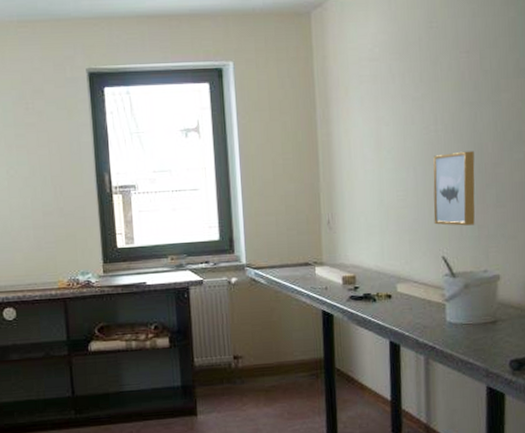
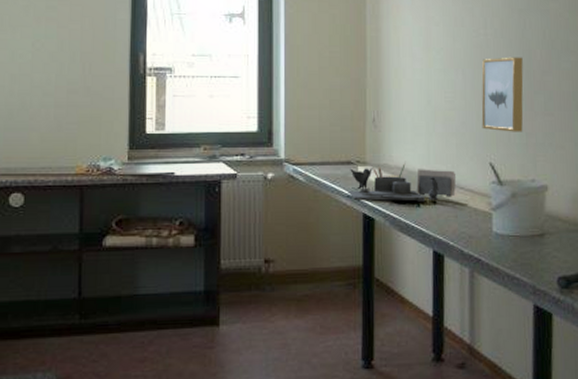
desk organizer: none [304,260,410,299] -> present [345,162,457,202]

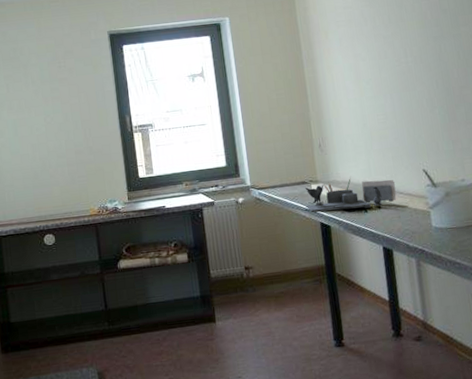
wall art: present [481,57,524,132] -> none [406,77,449,142]

